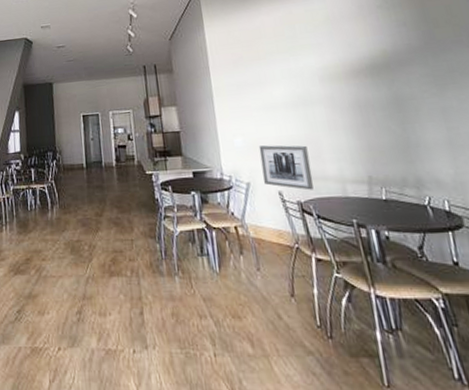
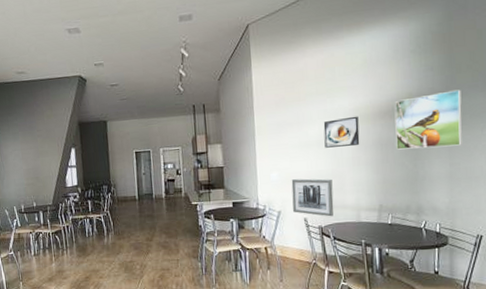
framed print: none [289,75,334,110] -> present [323,116,360,148]
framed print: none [368,45,457,112] -> present [394,89,462,150]

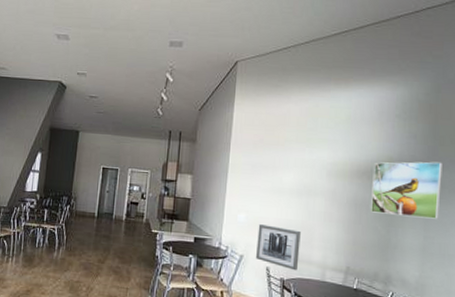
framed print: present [323,116,360,148] -> none [297,170,336,200]

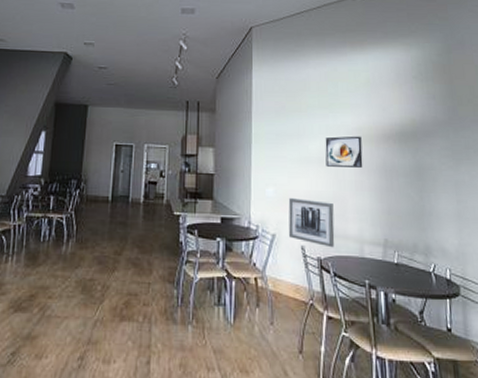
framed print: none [297,170,336,200] -> present [325,136,363,168]
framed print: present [371,161,443,219] -> none [398,122,468,182]

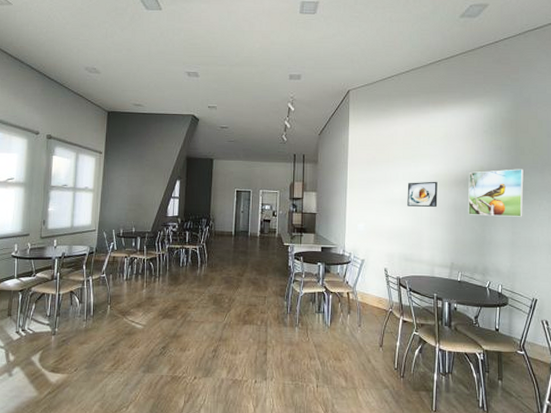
wall art: present [288,198,335,248] -> none [375,232,412,270]
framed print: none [398,122,468,182] -> present [468,169,524,217]

